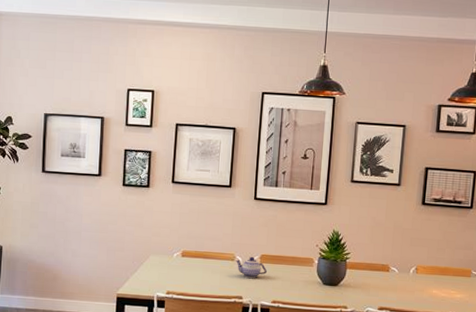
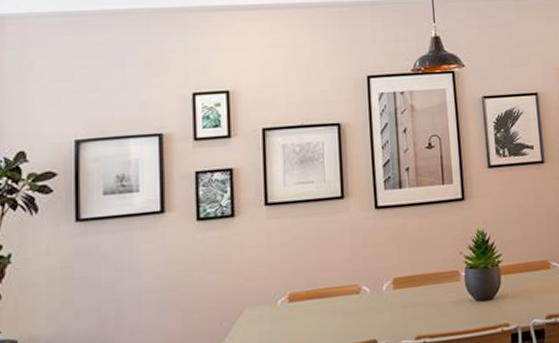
teapot: present [235,256,268,278] -> none [361,282,405,313]

